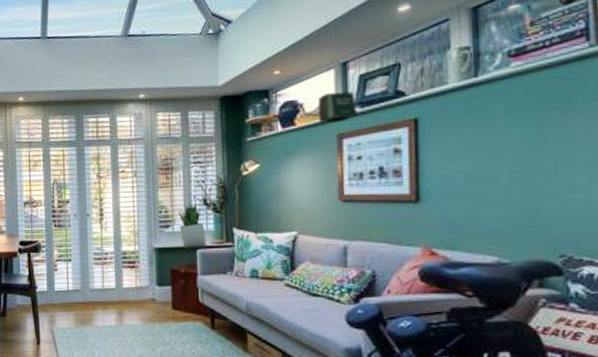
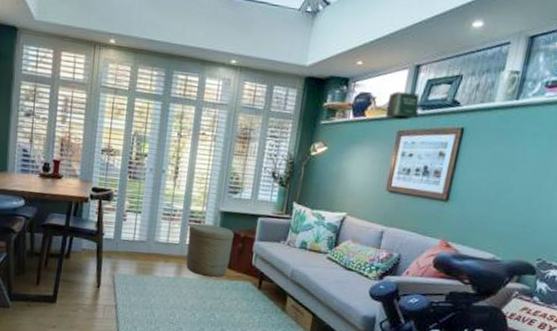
basket: none [123,264,174,320] -> present [186,223,234,277]
planter: present [178,203,206,249] -> none [246,174,269,216]

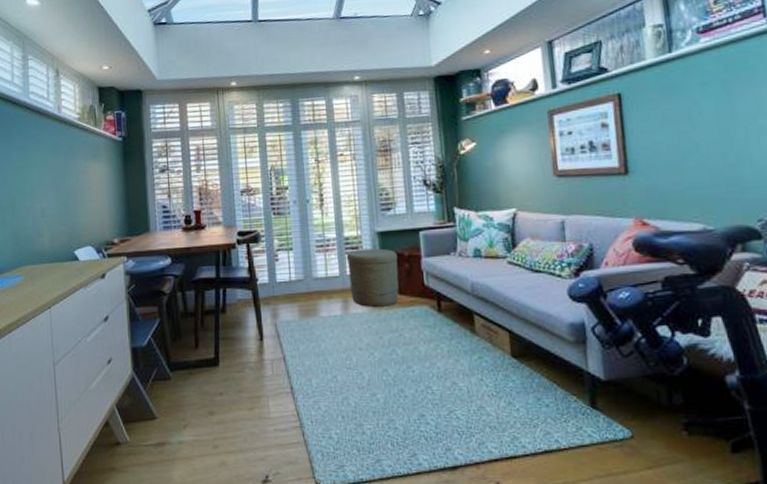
books: present [385,91,420,120] -> none [528,69,565,100]

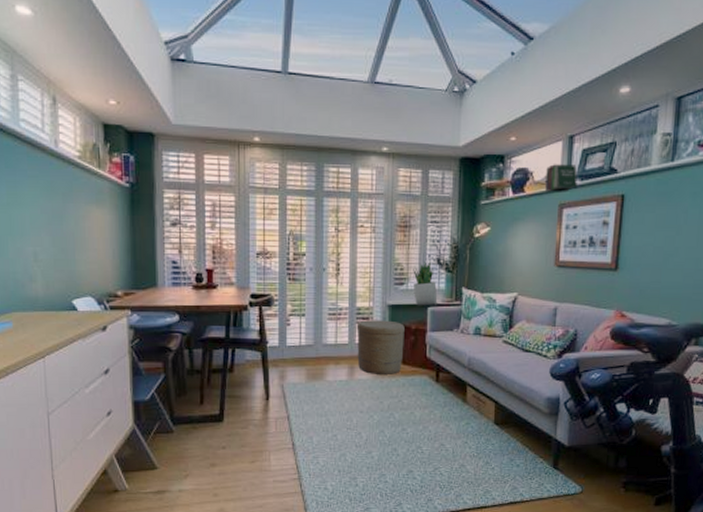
planter: none [399,184,428,231] -> present [412,262,437,306]
books: none [528,69,565,100] -> present [545,164,578,192]

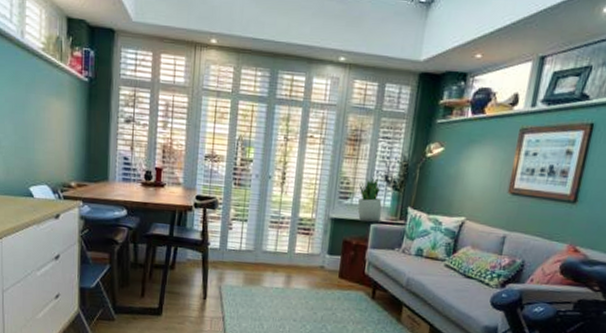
basket: present [356,320,405,374] -> none [295,231,345,287]
books: present [545,164,578,192] -> none [507,86,545,117]

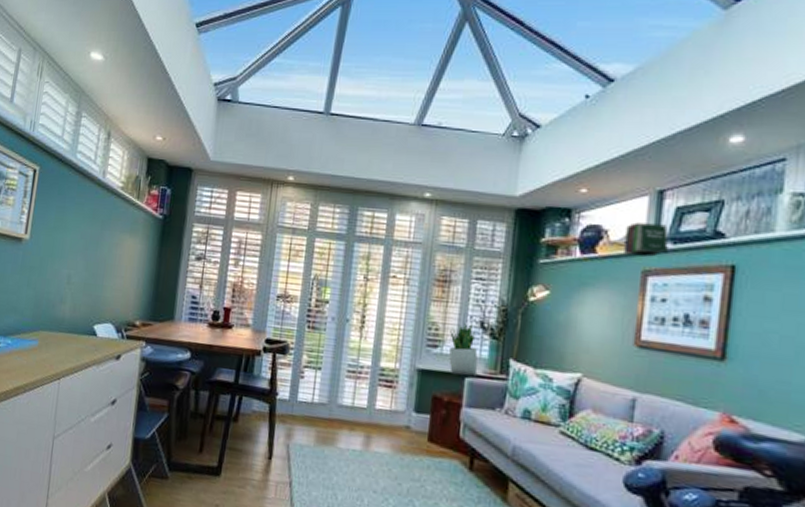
books: none [507,86,545,117] -> present [624,222,669,257]

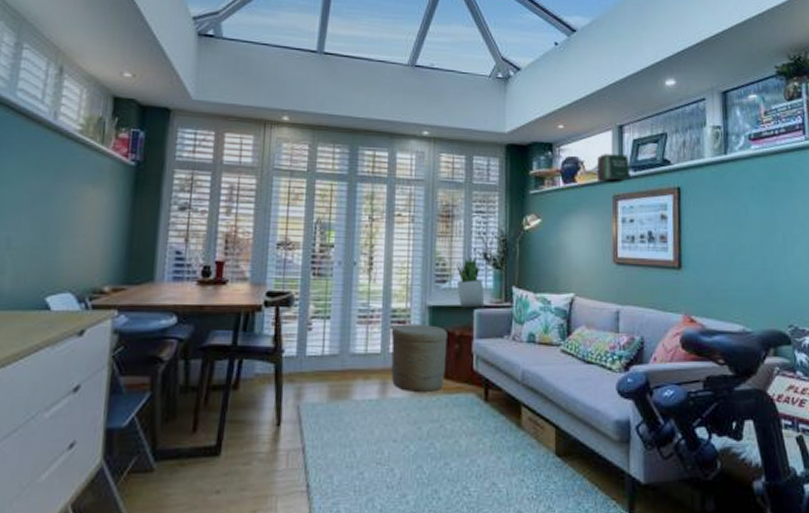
basket: none [375,383,435,453] -> present [391,324,447,392]

